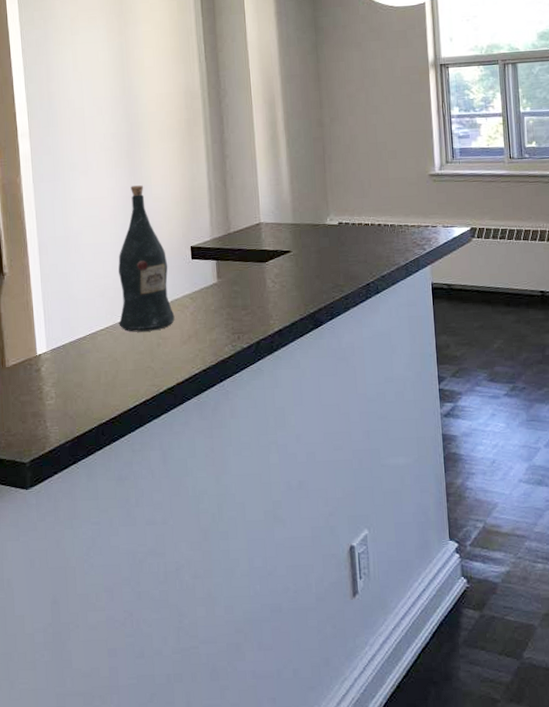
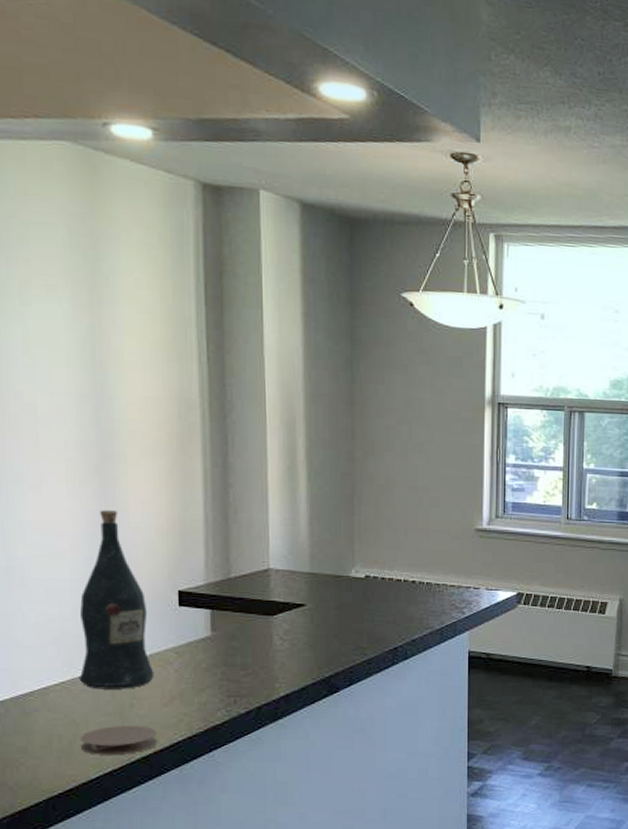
coaster: none [120,361,180,387] -> present [80,726,158,755]

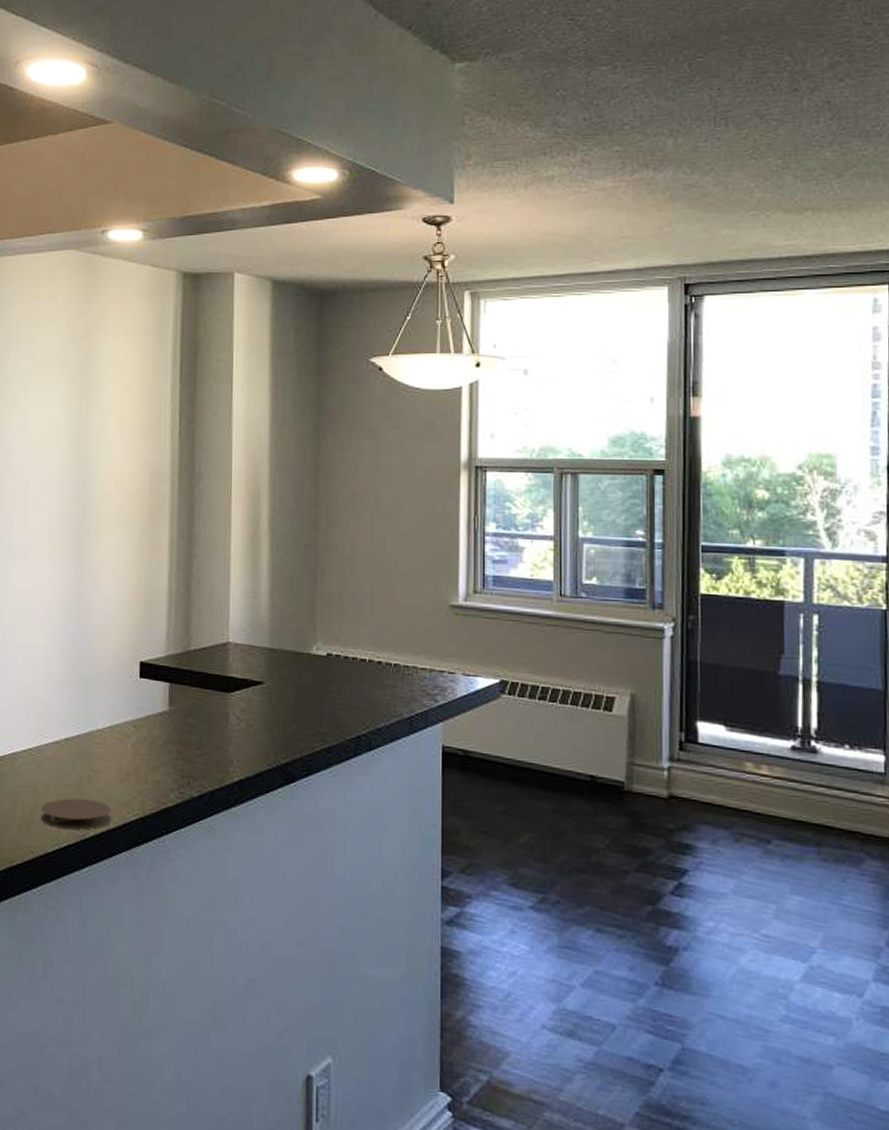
wine bottle: present [79,510,154,690] -> none [44,579,113,761]

